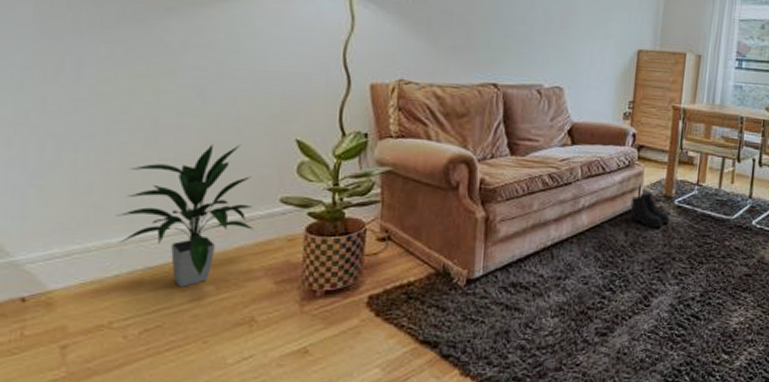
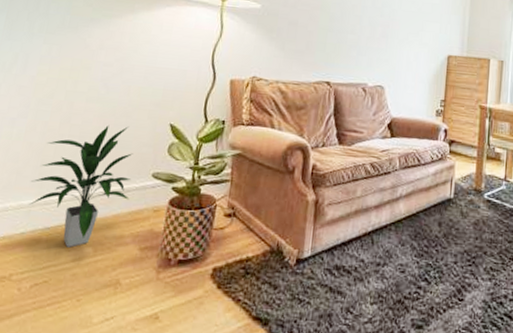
boots: present [630,191,670,227] -> none [443,184,480,220]

